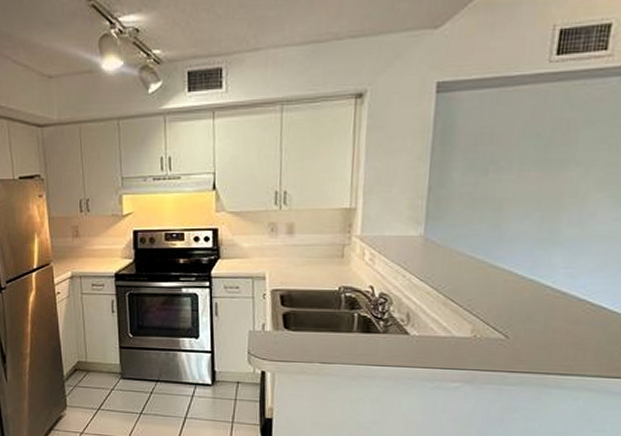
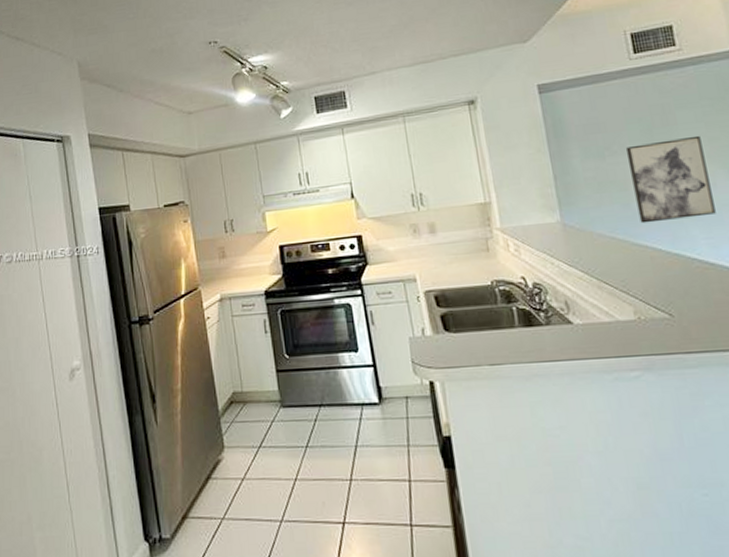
wall art: none [505,158,598,246] -> present [625,135,716,224]

